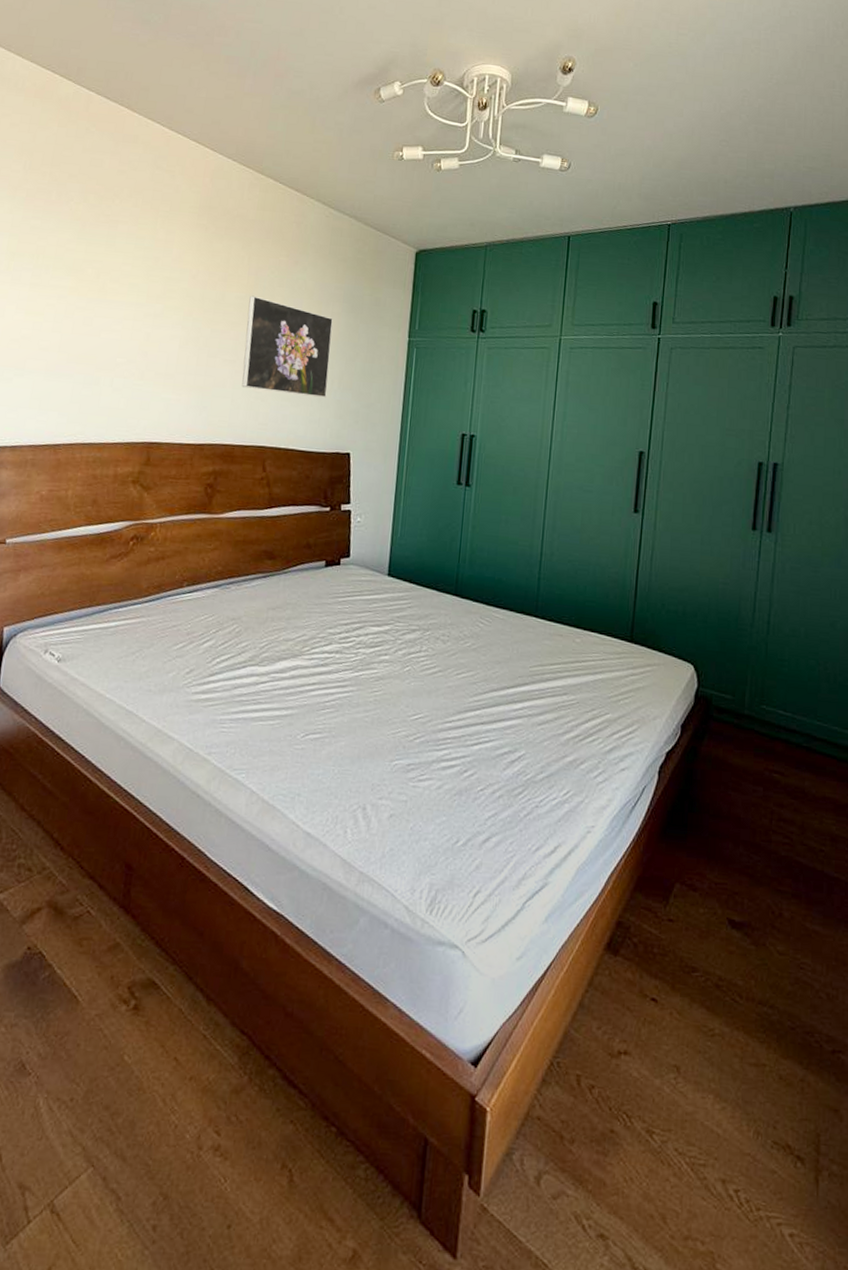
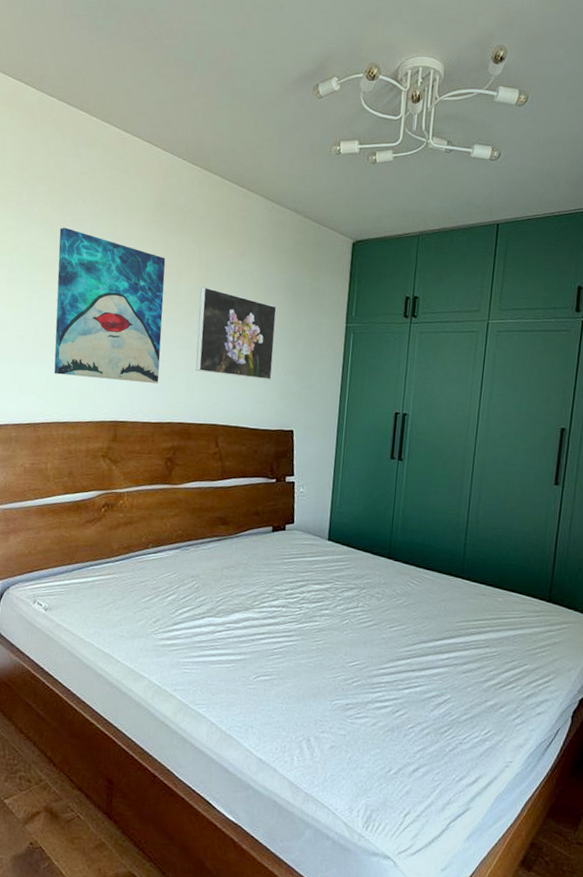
wall art: none [80,228,211,401] -> present [54,227,166,384]

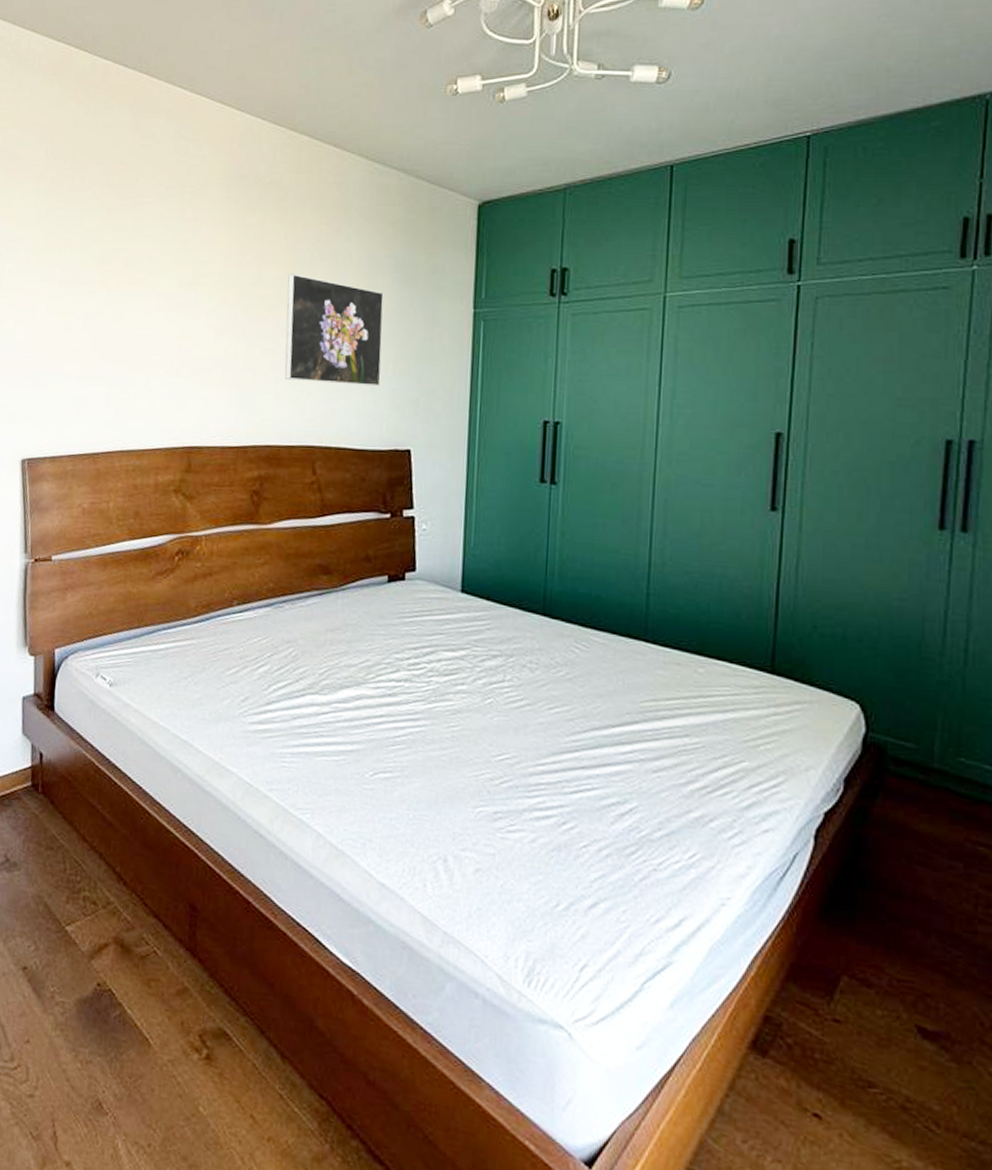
wall art: present [54,227,166,384] -> none [115,213,245,398]

